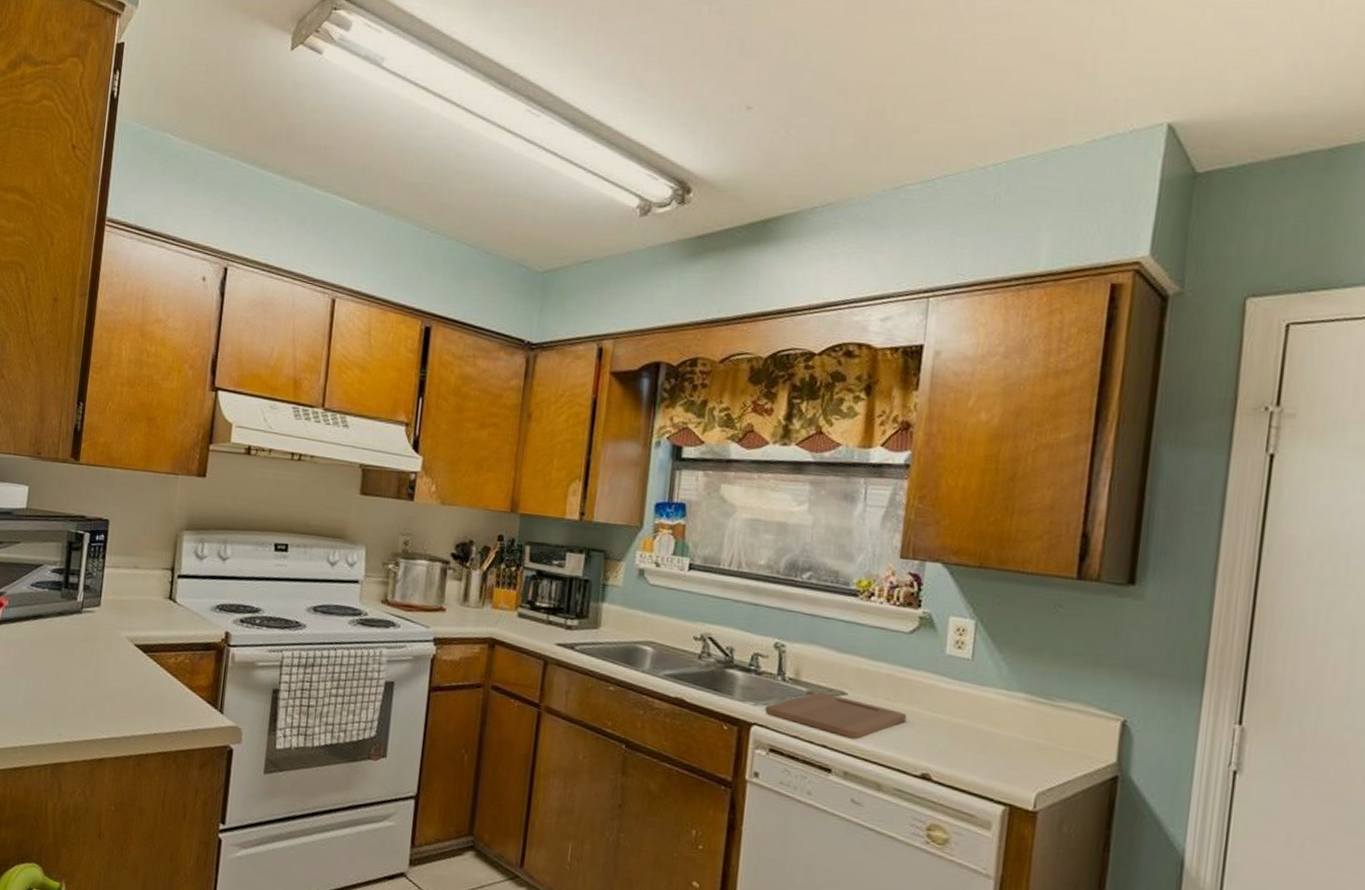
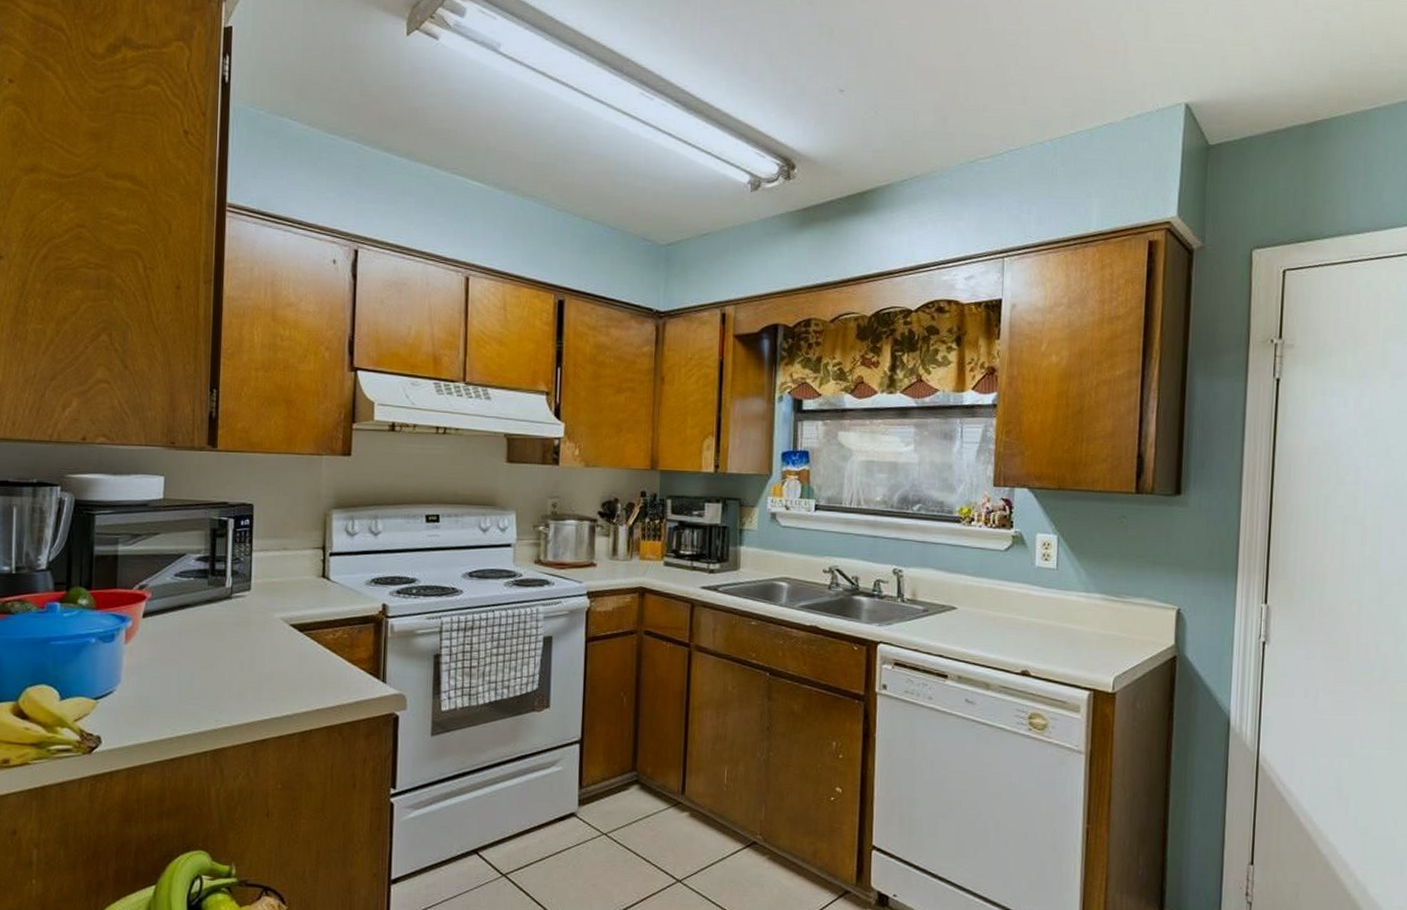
cutting board: present [765,692,907,739] -> none [888,609,1007,647]

